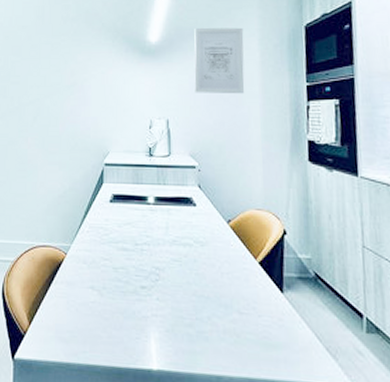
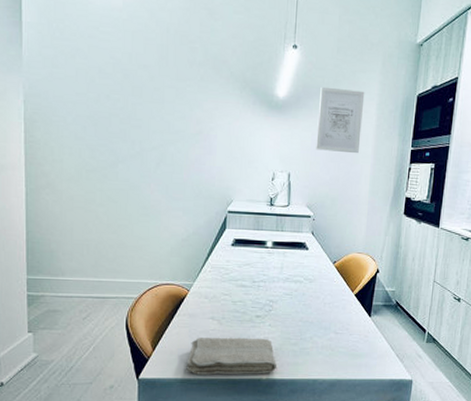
washcloth: none [65,311,169,364] -> present [186,337,277,375]

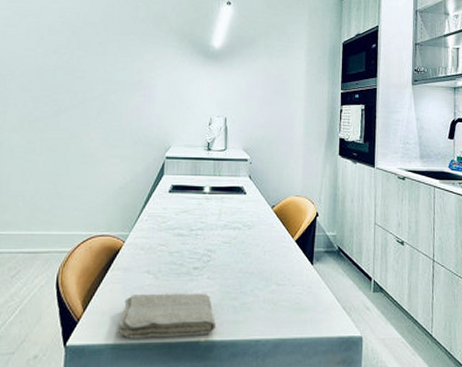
wall art: present [316,86,365,154] -> none [251,37,294,98]

